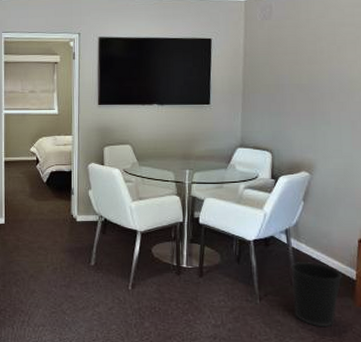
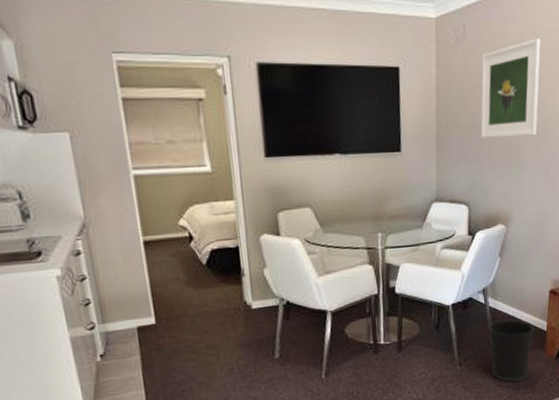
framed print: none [285,13,345,95] -> present [480,38,541,138]

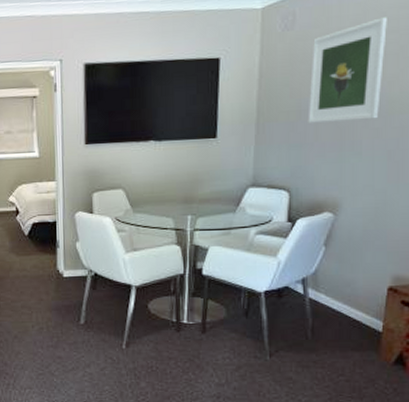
wastebasket: present [488,319,534,383] -> none [306,313,366,384]

